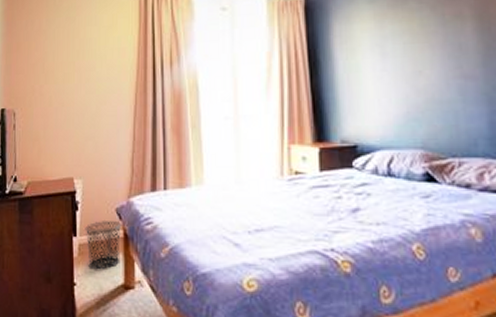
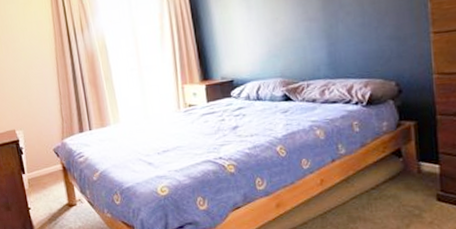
waste bin: present [85,221,122,270] -> none [31,158,63,196]

